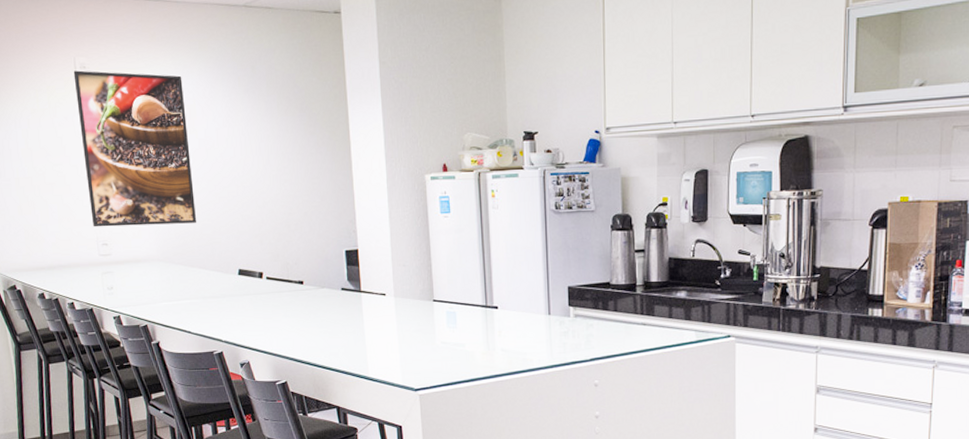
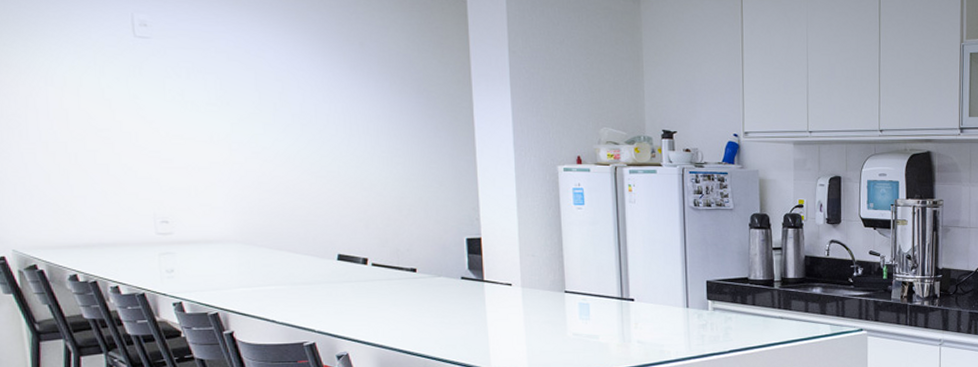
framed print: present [73,70,196,227] -> none [130,28,286,203]

